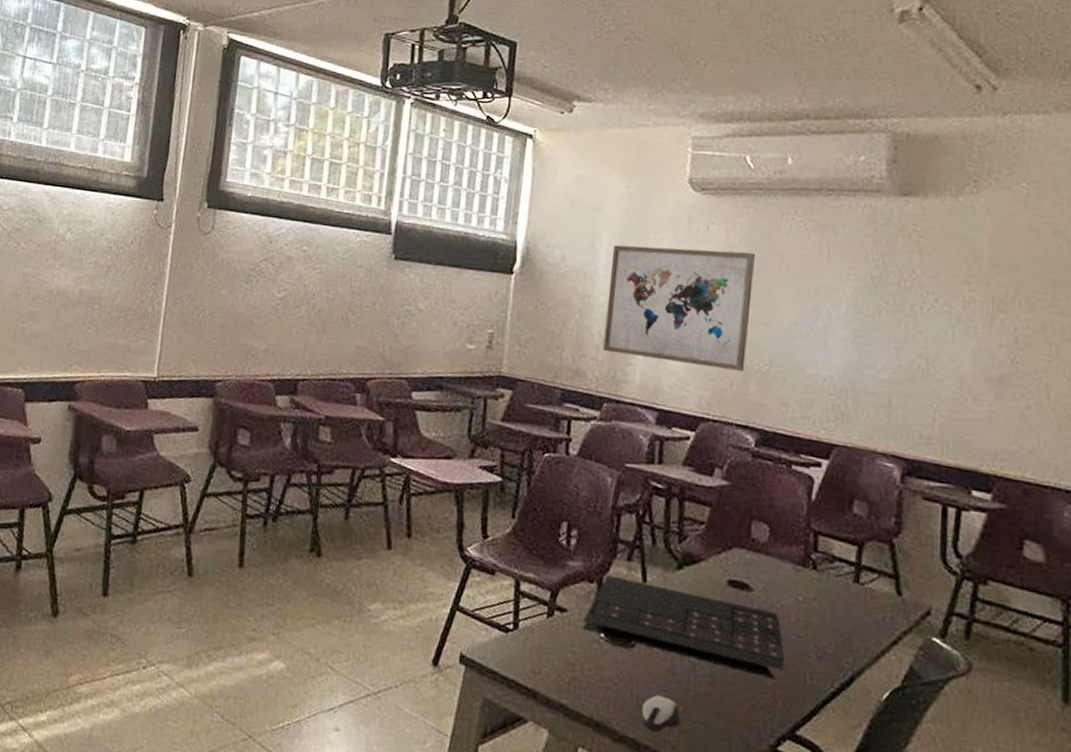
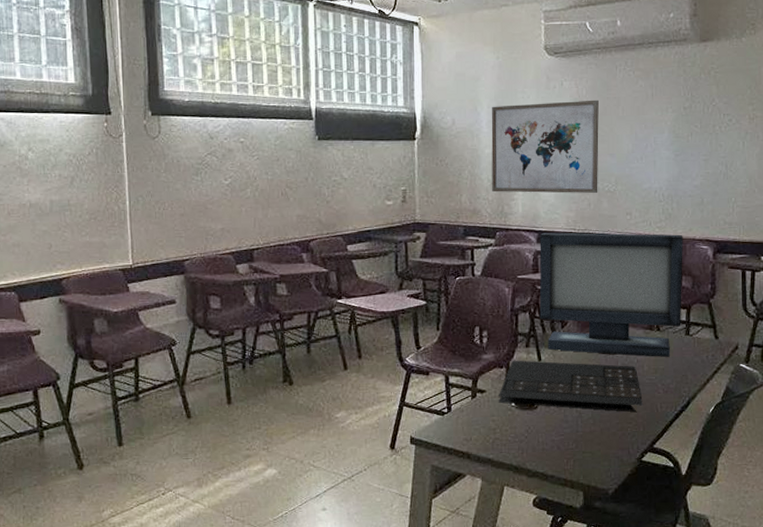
computer mouse: present [642,695,680,732] -> none [547,439,573,464]
monitor: none [649,412,859,609] -> present [539,232,683,357]

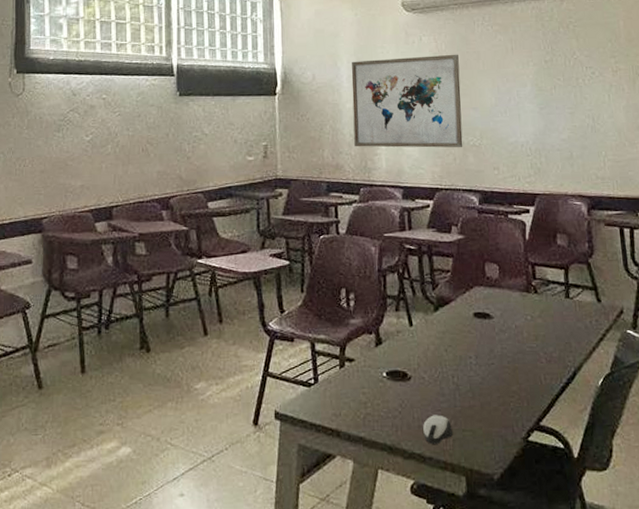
keyboard: present [498,360,643,412] -> none [367,325,525,384]
monitor: present [539,232,683,357] -> none [405,188,560,322]
computer mouse: none [547,439,573,464] -> present [423,415,453,444]

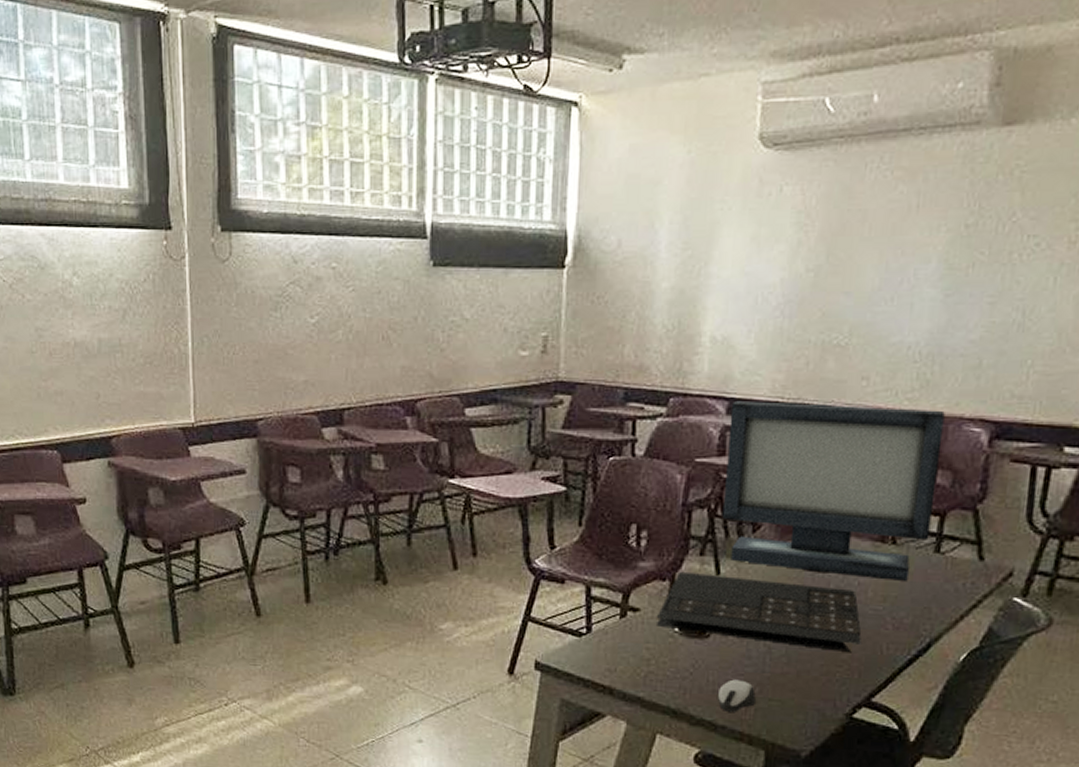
wall art: present [351,54,463,148] -> none [668,212,834,349]
keyboard: none [367,325,525,384] -> present [655,571,861,652]
monitor: none [405,188,560,322] -> present [722,401,945,581]

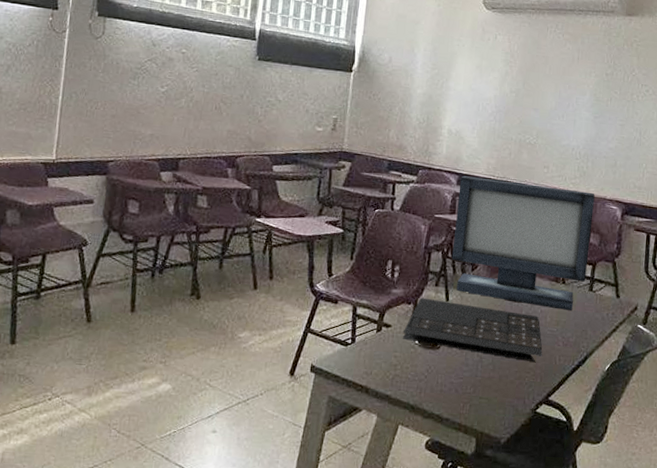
computer mouse: present [718,679,756,712] -> none [444,382,471,407]

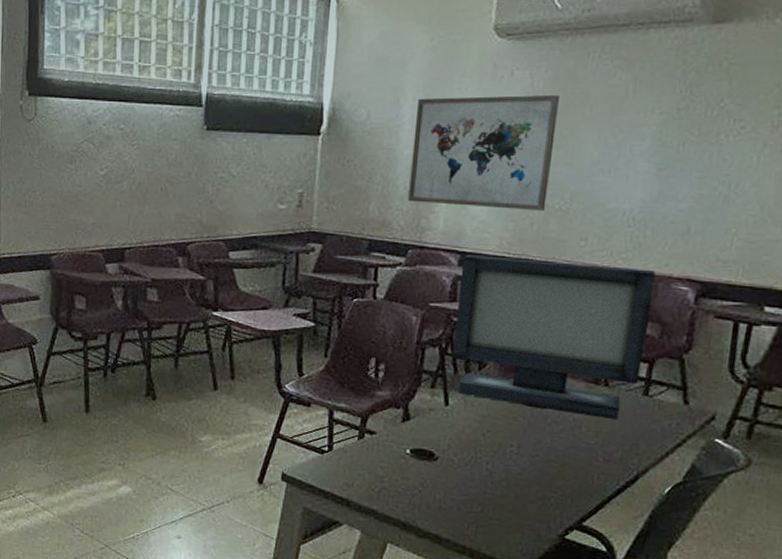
keyboard: present [402,297,542,362] -> none [389,401,575,480]
wall art: none [419,49,528,145] -> present [408,94,559,212]

